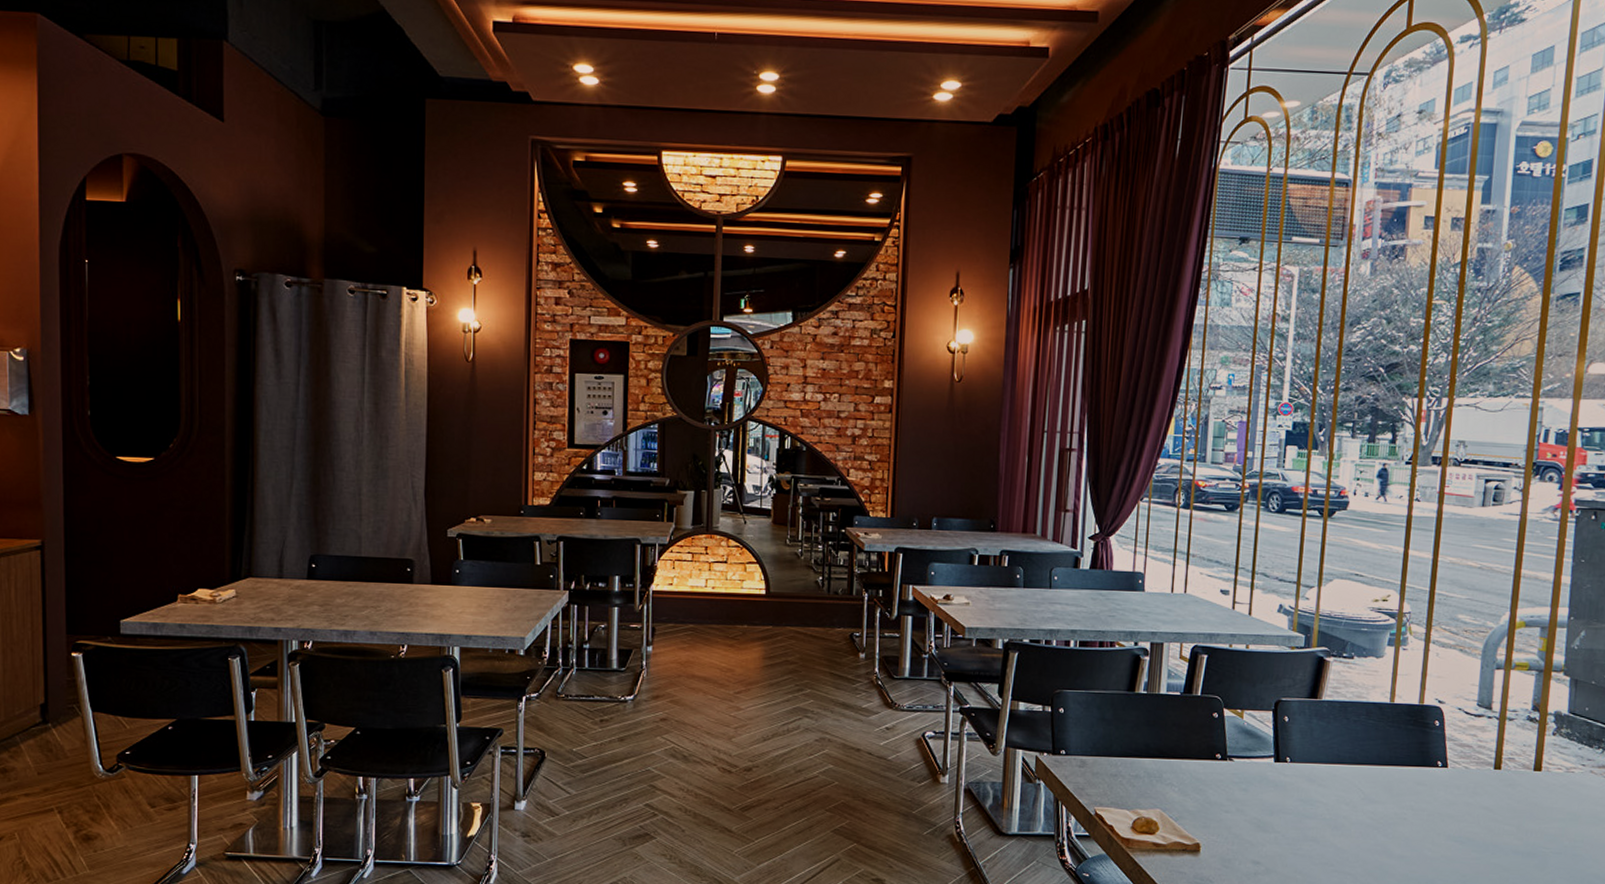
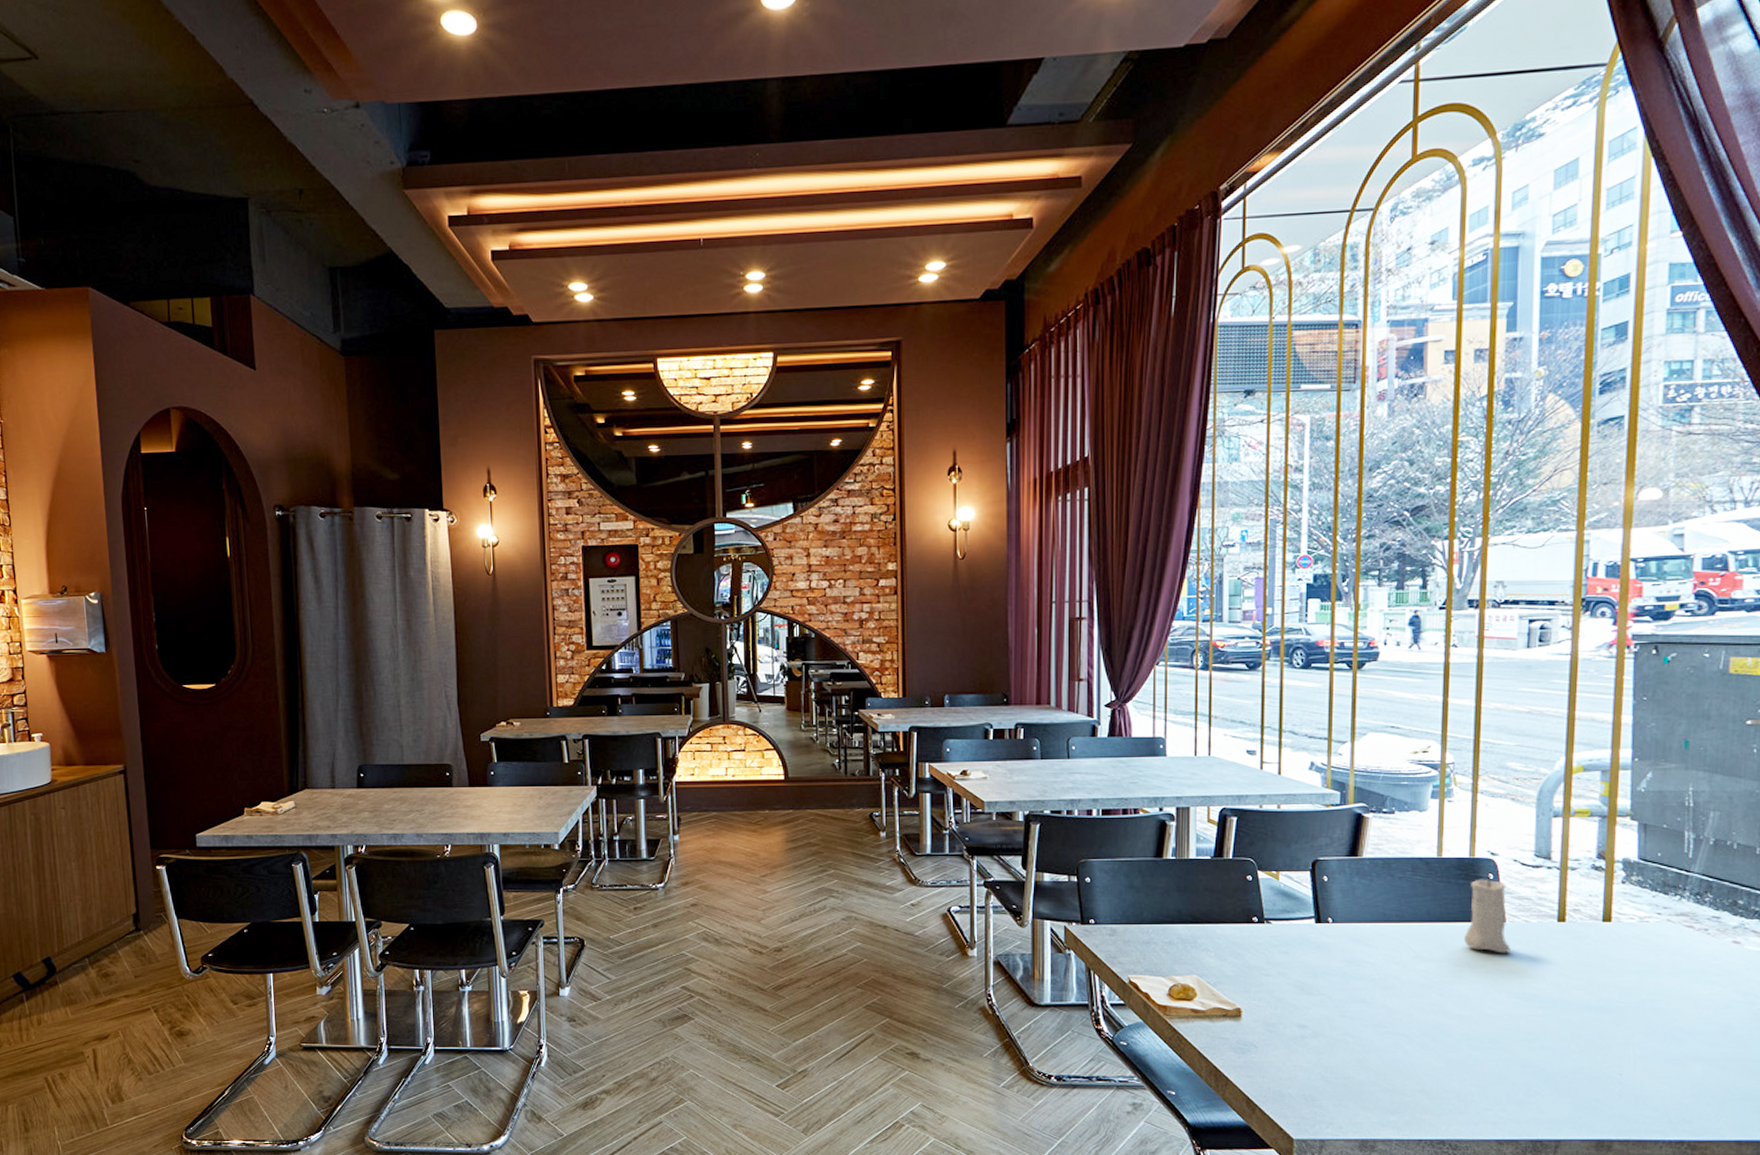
candle: none [1409,722,1451,798] -> present [1463,875,1511,953]

